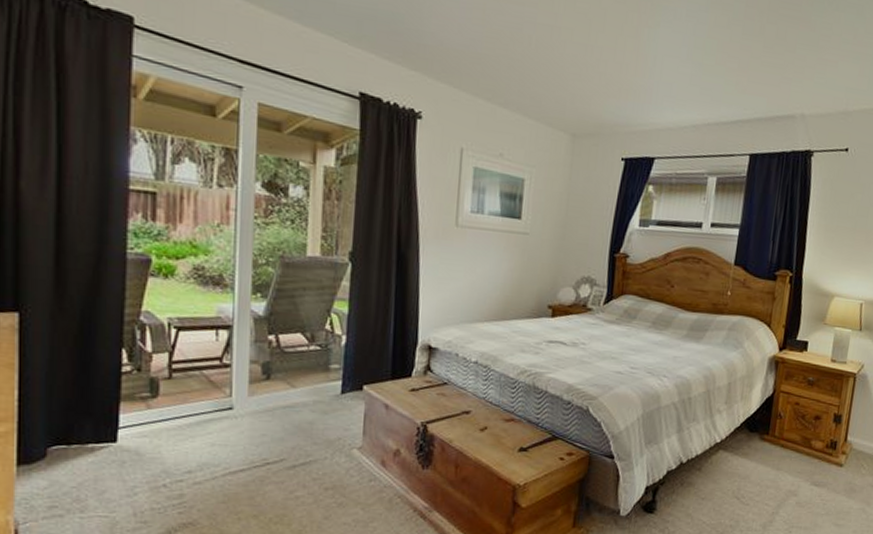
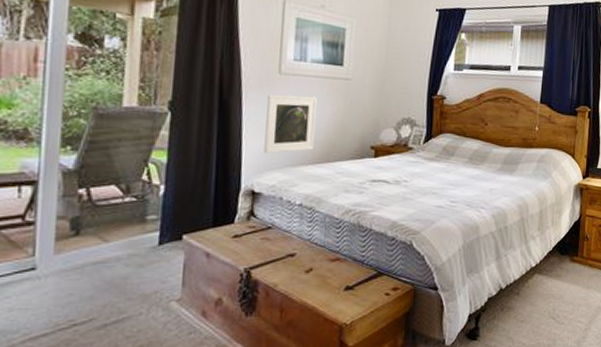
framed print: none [440,248,494,309] -> present [264,94,317,154]

